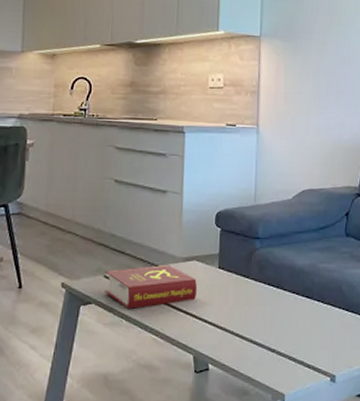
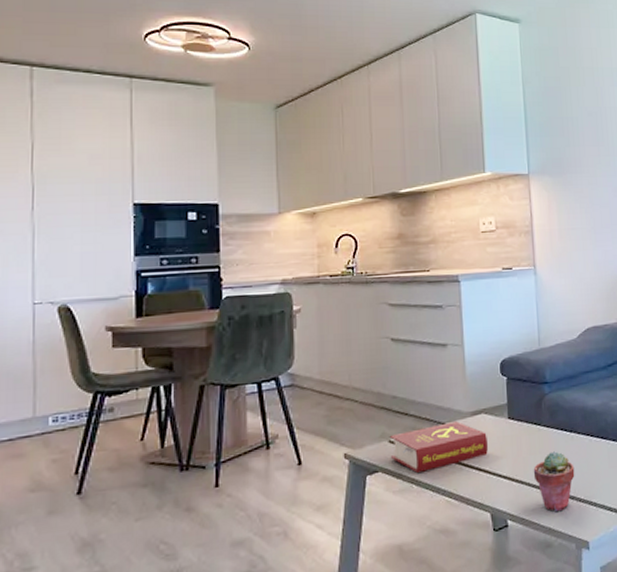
potted succulent: none [237,304,278,361] -> present [533,451,575,511]

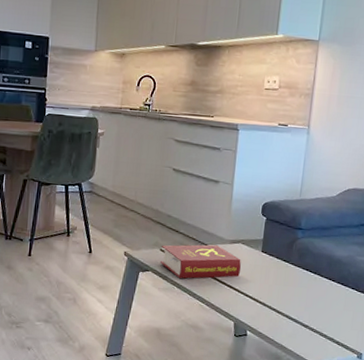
potted succulent: present [533,451,575,511] -> none [275,286,313,334]

